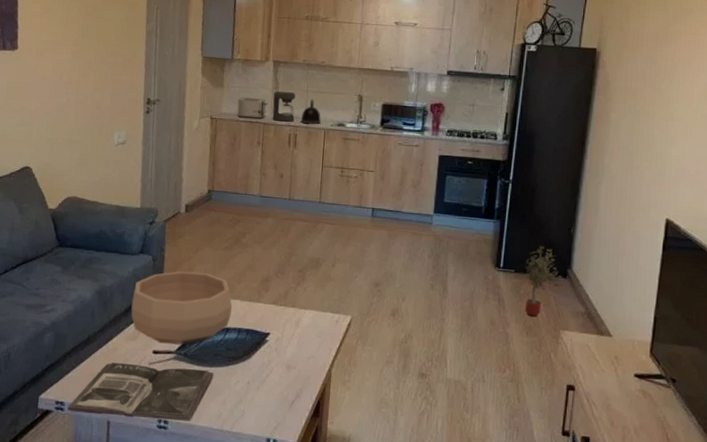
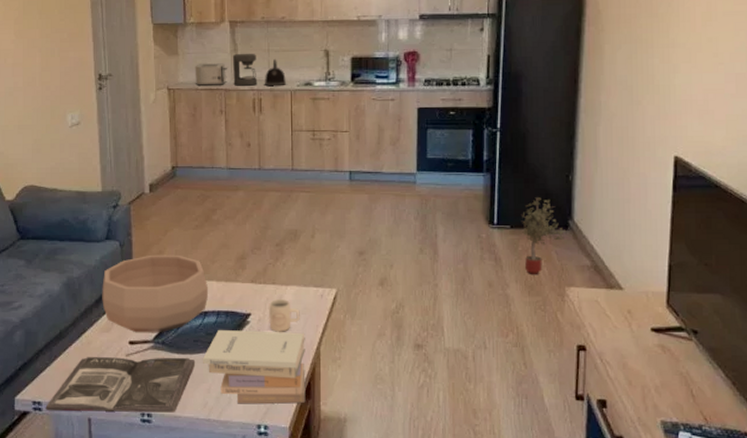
books: none [220,345,319,421] -> present [202,329,306,404]
mug: none [285,321,316,353] -> present [268,298,300,332]

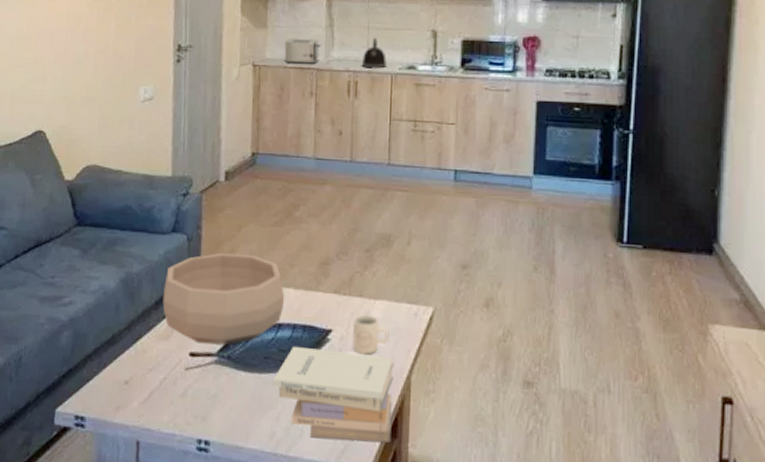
magazine: present [45,357,196,413] -> none [89,367,265,442]
coffee maker: present [233,53,258,87] -> none [327,29,354,68]
potted tree: present [522,197,566,274] -> none [657,214,710,306]

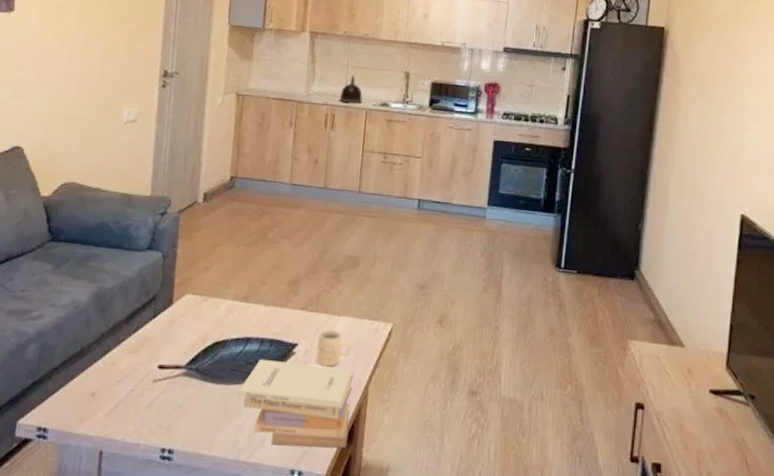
decorative bowl: present [162,252,285,346] -> none [134,270,255,359]
toaster: present [284,39,321,65] -> none [267,71,302,97]

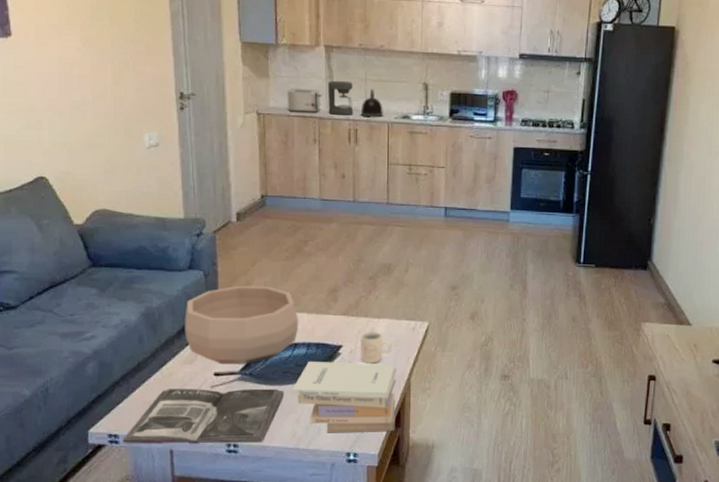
magazine: none [51,380,231,451] -> present [122,388,285,443]
decorative bowl: none [134,270,255,359] -> present [184,285,299,365]
toaster: none [267,71,302,97] -> present [287,88,322,114]
coffee maker: none [307,65,334,101] -> present [328,80,354,116]

